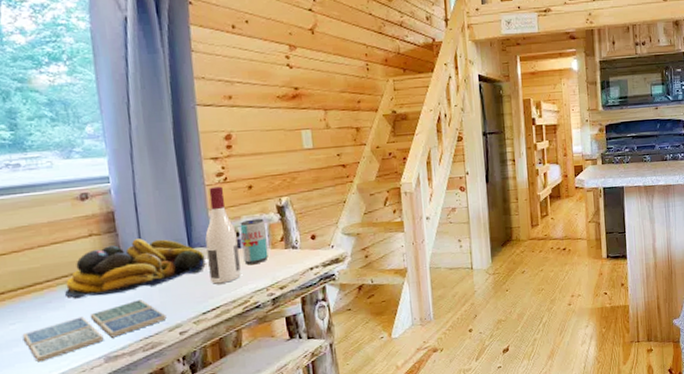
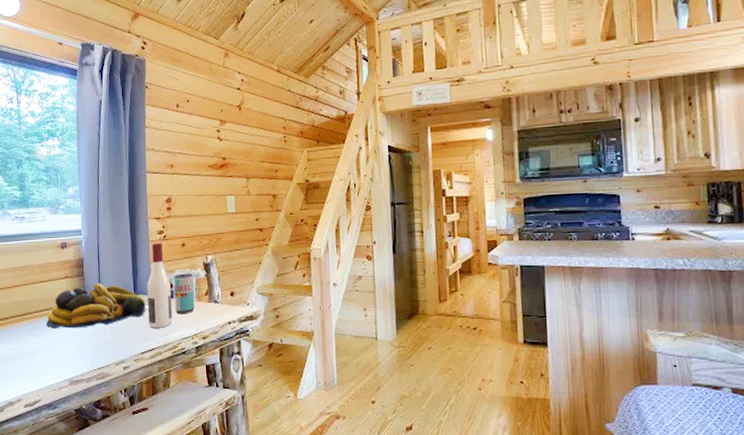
drink coaster: present [22,299,167,363] -> none [17,335,115,378]

